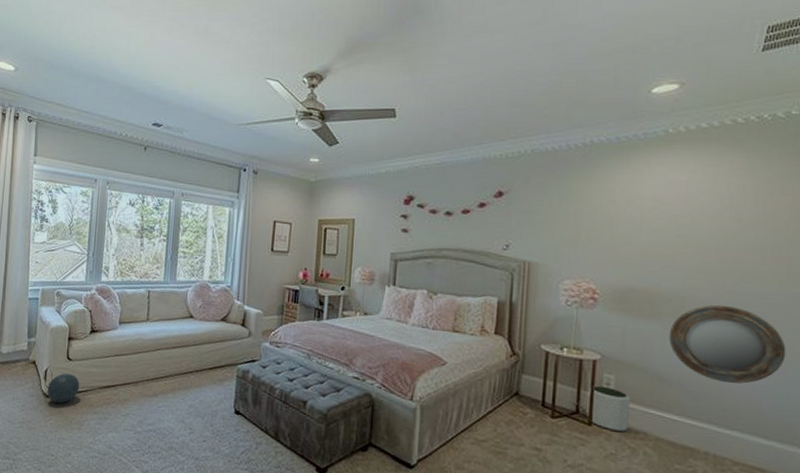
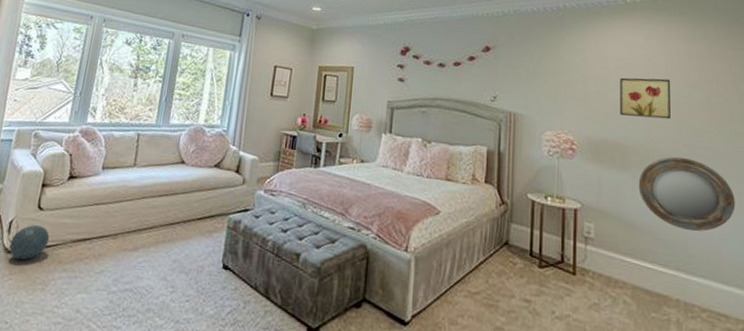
plant pot: present [589,386,630,432] -> none [573,235,608,281]
wall art: none [652,218,718,264] -> present [620,77,671,120]

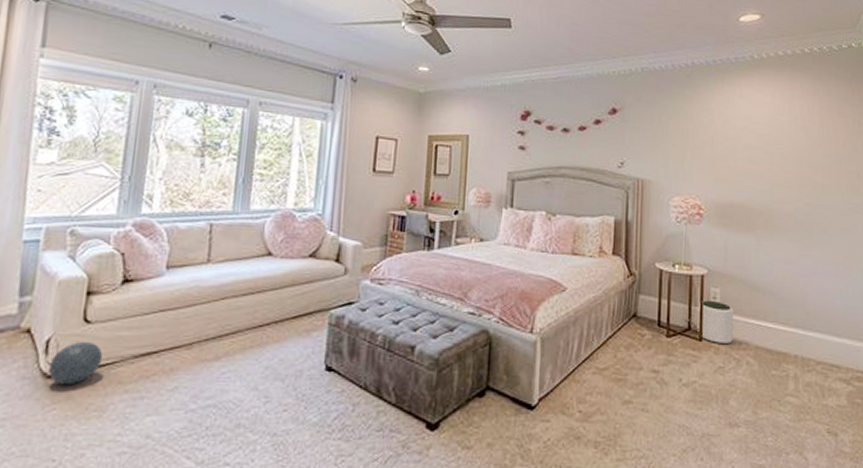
plant pot: none [573,235,608,281] -> present [699,301,733,345]
wall art: present [620,77,671,120] -> none [746,137,794,179]
home mirror: present [638,156,736,232] -> none [762,216,849,289]

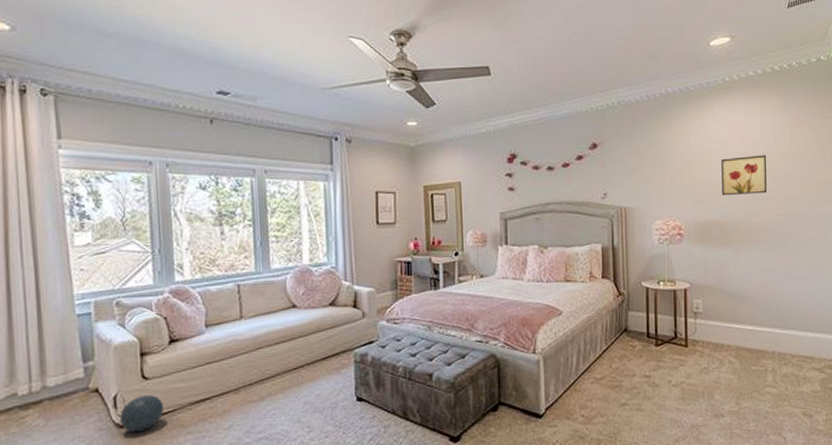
plant pot: present [699,301,733,345] -> none [684,311,716,348]
wall art: none [746,137,794,179] -> present [721,155,767,195]

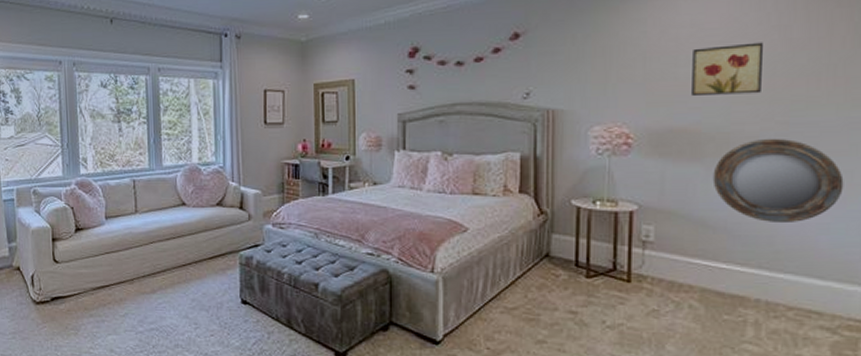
ball: present [120,395,164,432] -> none [36,277,71,310]
home mirror: none [739,227,821,292] -> present [712,138,844,224]

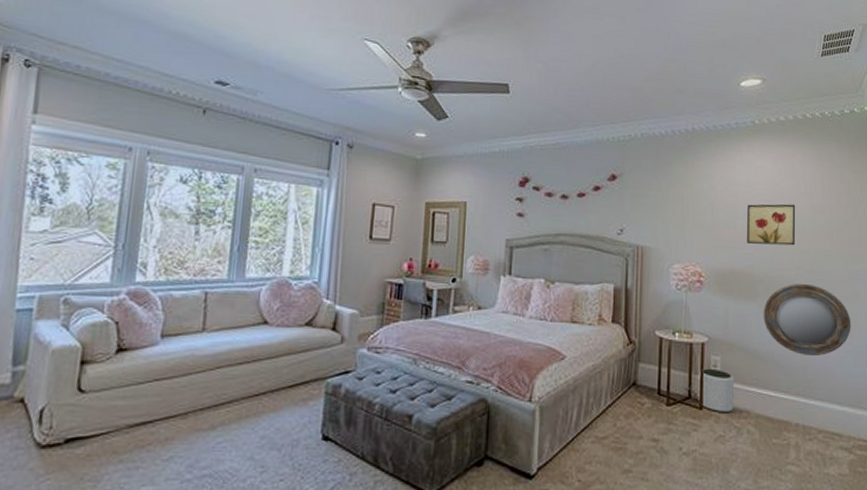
plant pot: none [627,240,672,286] -> present [700,369,734,413]

